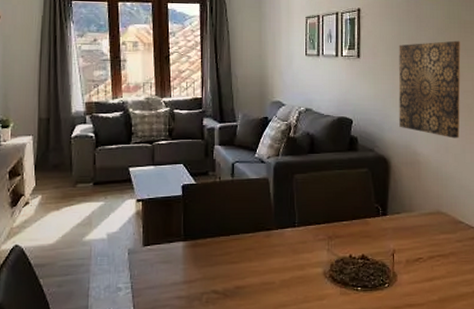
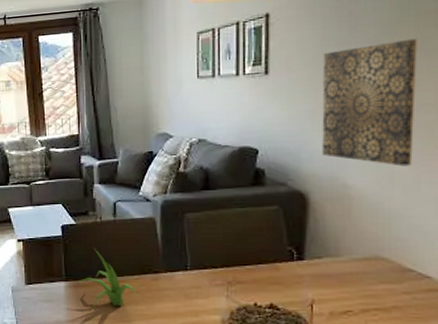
plant: none [198,206,253,267] -> present [80,246,139,308]

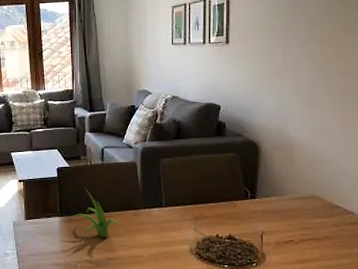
wall art: present [322,38,417,167] -> none [271,19,343,122]

